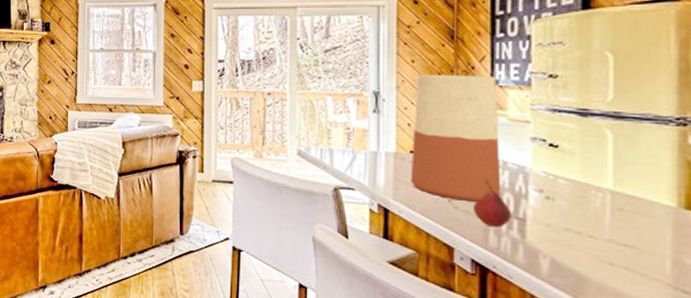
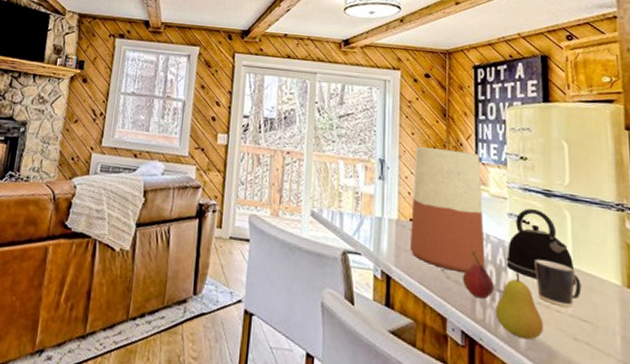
fruit: none [512,198,573,266] -> present [495,272,544,340]
kettle: none [525,130,615,209] -> present [505,208,575,285]
mug: none [563,183,623,232] -> present [535,259,582,307]

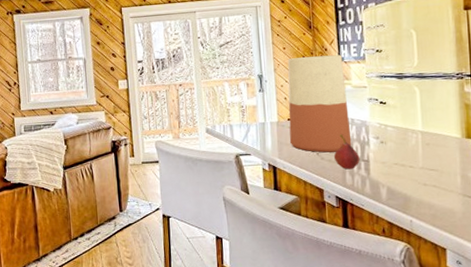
fruit: present [495,272,544,340] -> none [361,143,401,193]
kettle: present [505,208,575,285] -> none [367,90,424,146]
mug: present [535,259,582,307] -> none [391,129,430,163]

